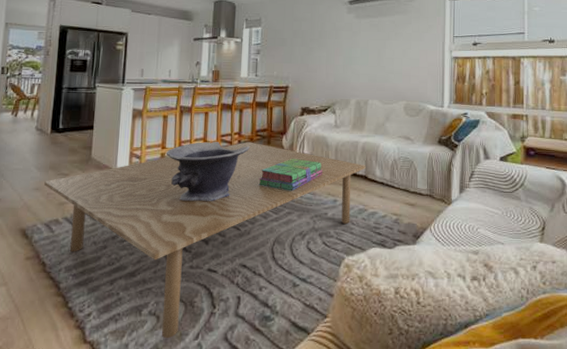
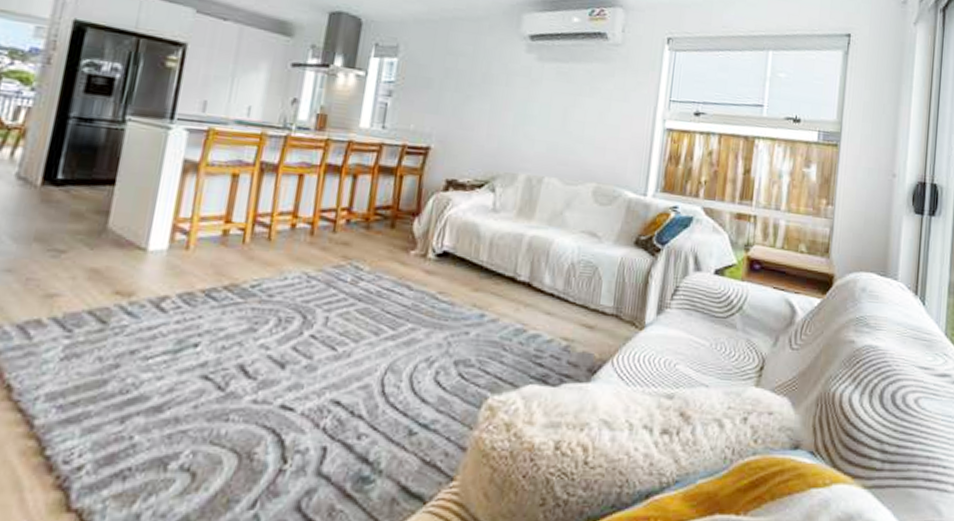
coffee table: present [44,142,366,339] -> none [22,222,531,508]
decorative bowl: present [165,141,249,201] -> none [230,217,362,306]
stack of books: present [258,158,323,191] -> none [371,250,469,298]

